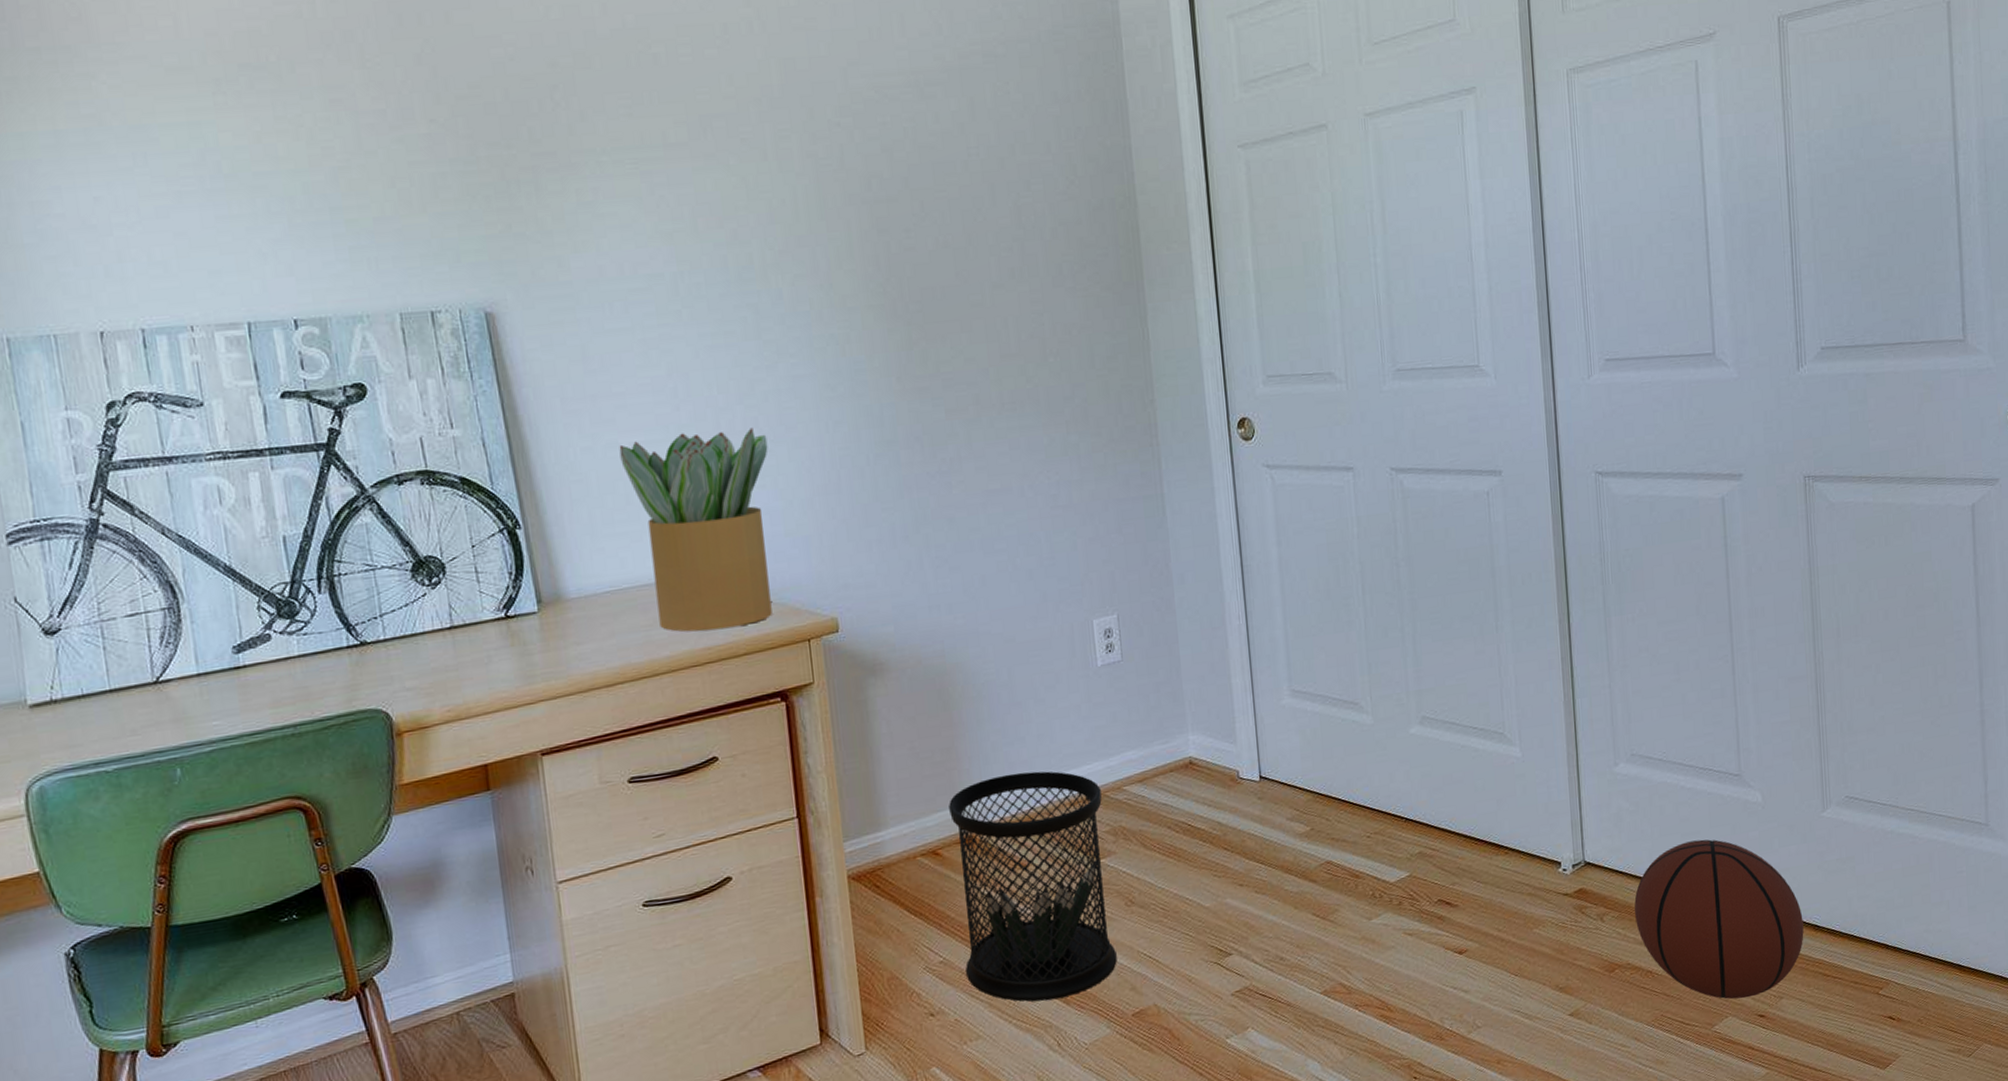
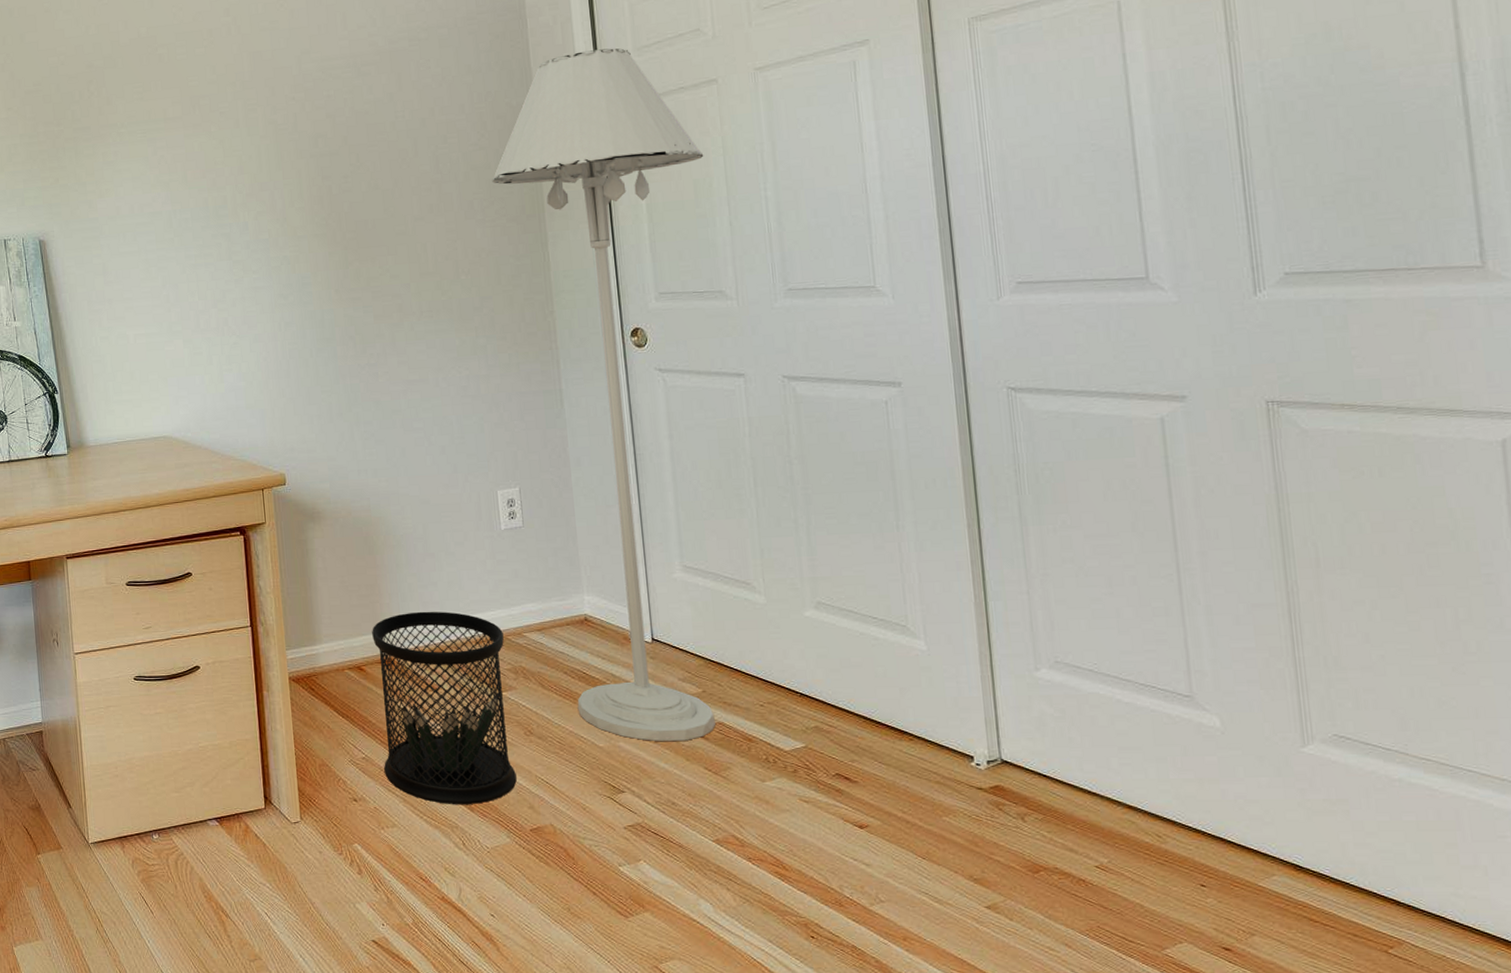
potted plant: present [619,427,772,632] -> none [127,326,235,477]
floor lamp: none [1083,80,1323,893] -> present [492,48,715,742]
basketball: present [1634,839,1804,999] -> none [1062,756,1282,927]

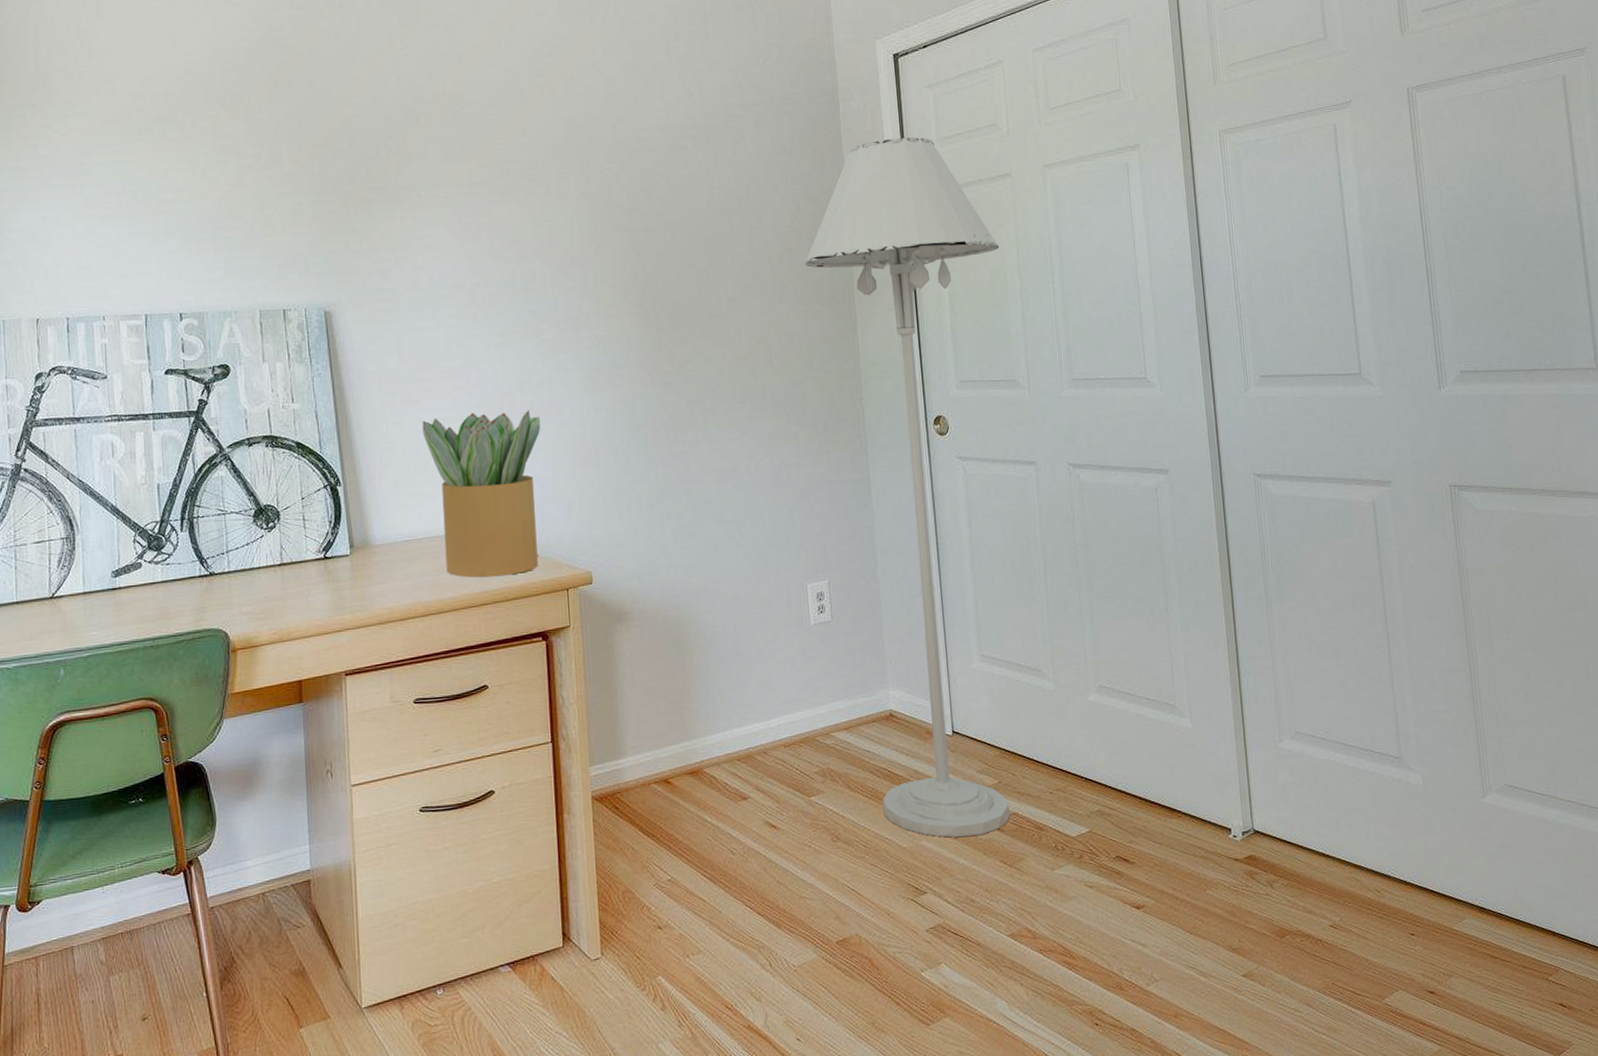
potted plant: none [127,326,235,477] -> present [422,410,541,578]
pencil holder: present [372,611,517,804] -> none [680,714,824,923]

